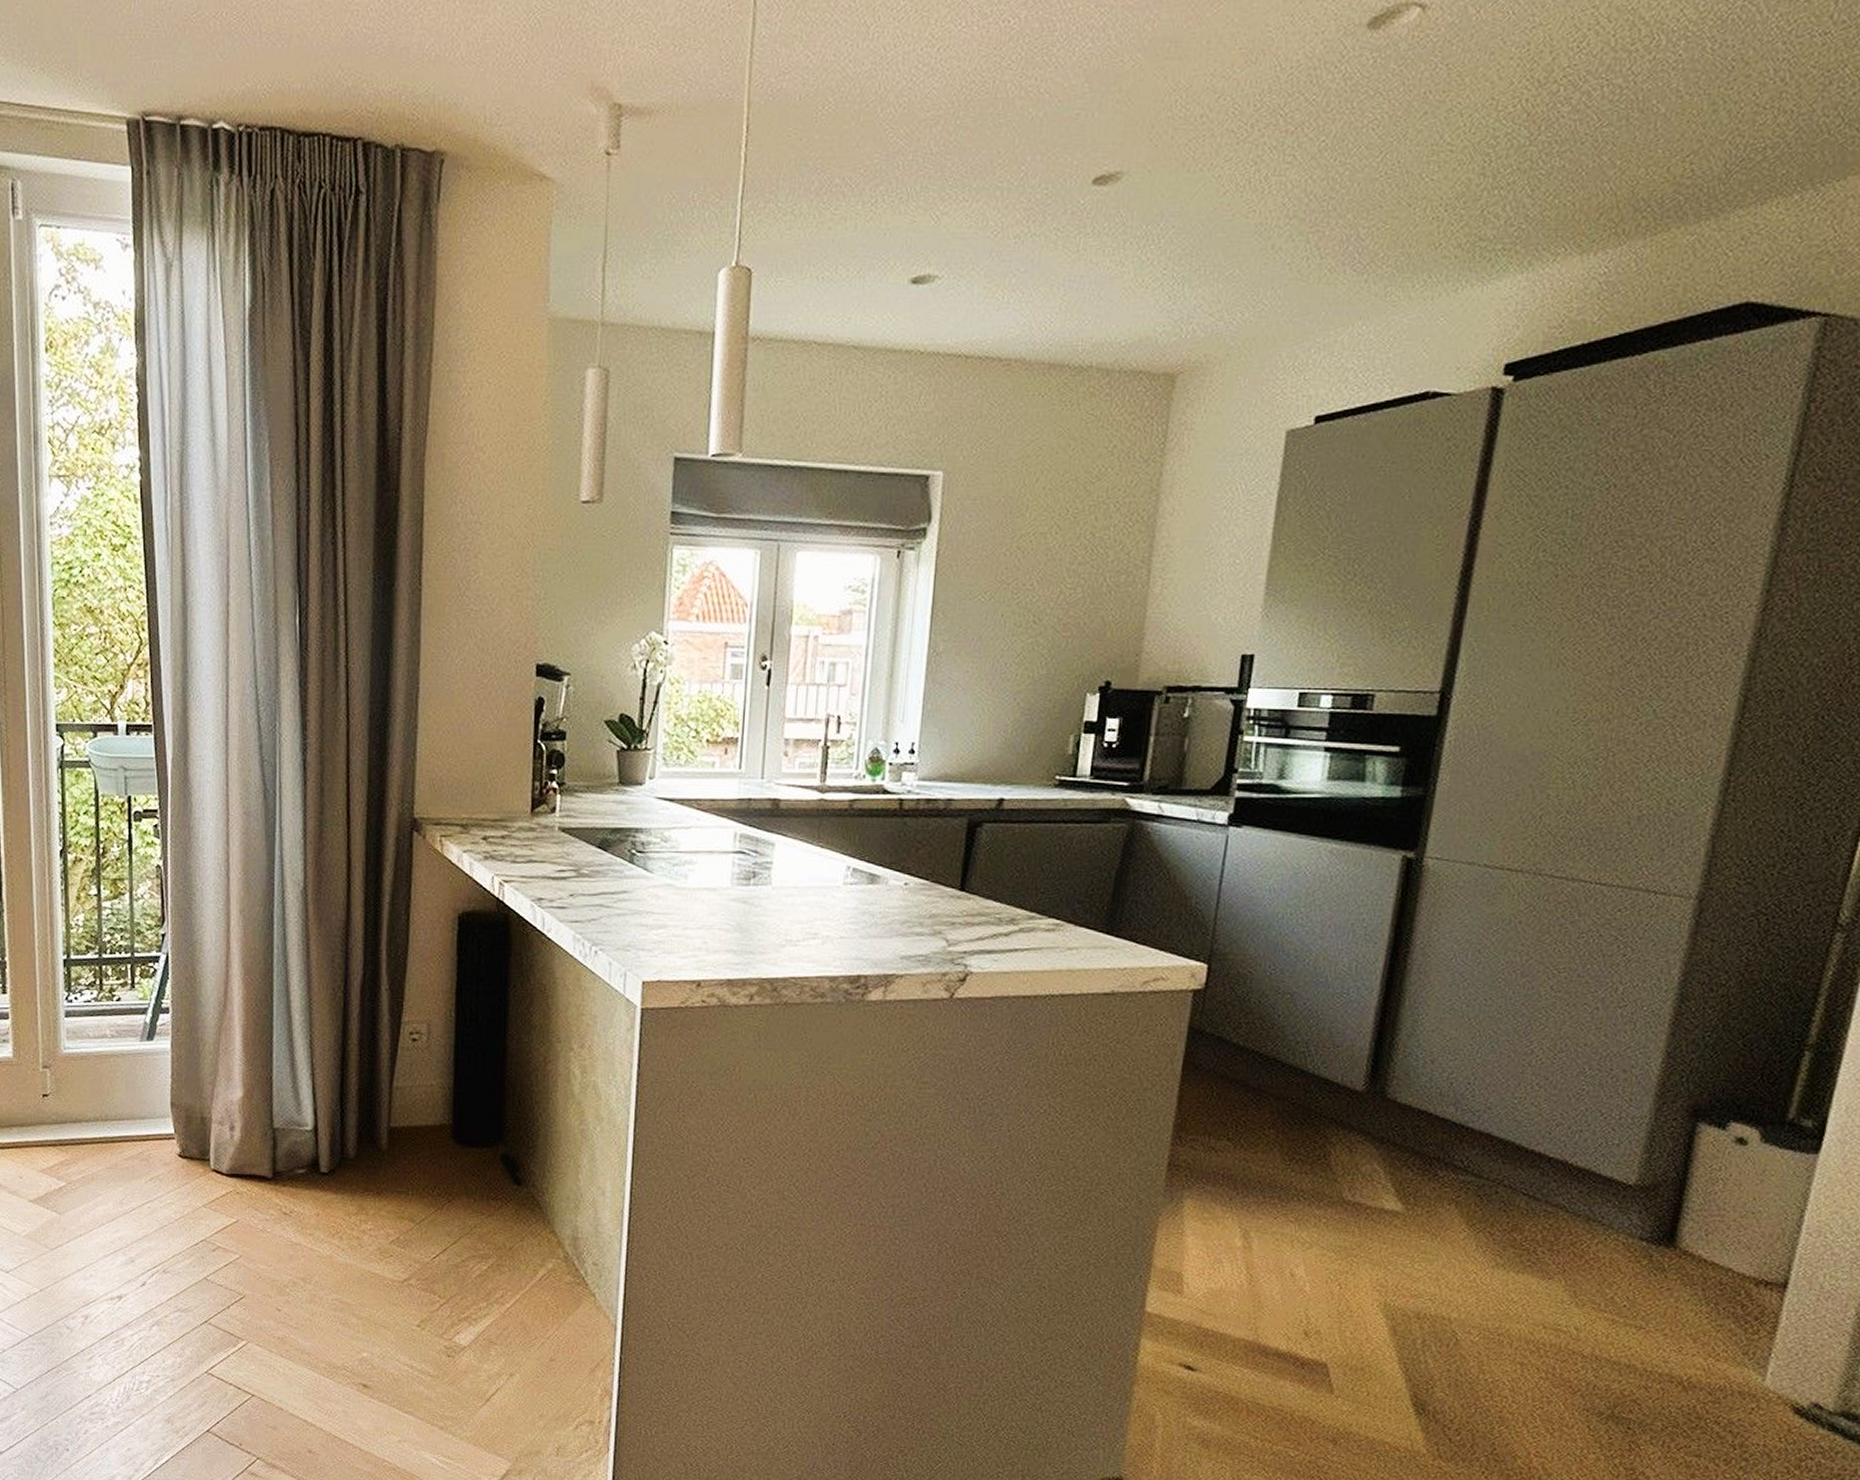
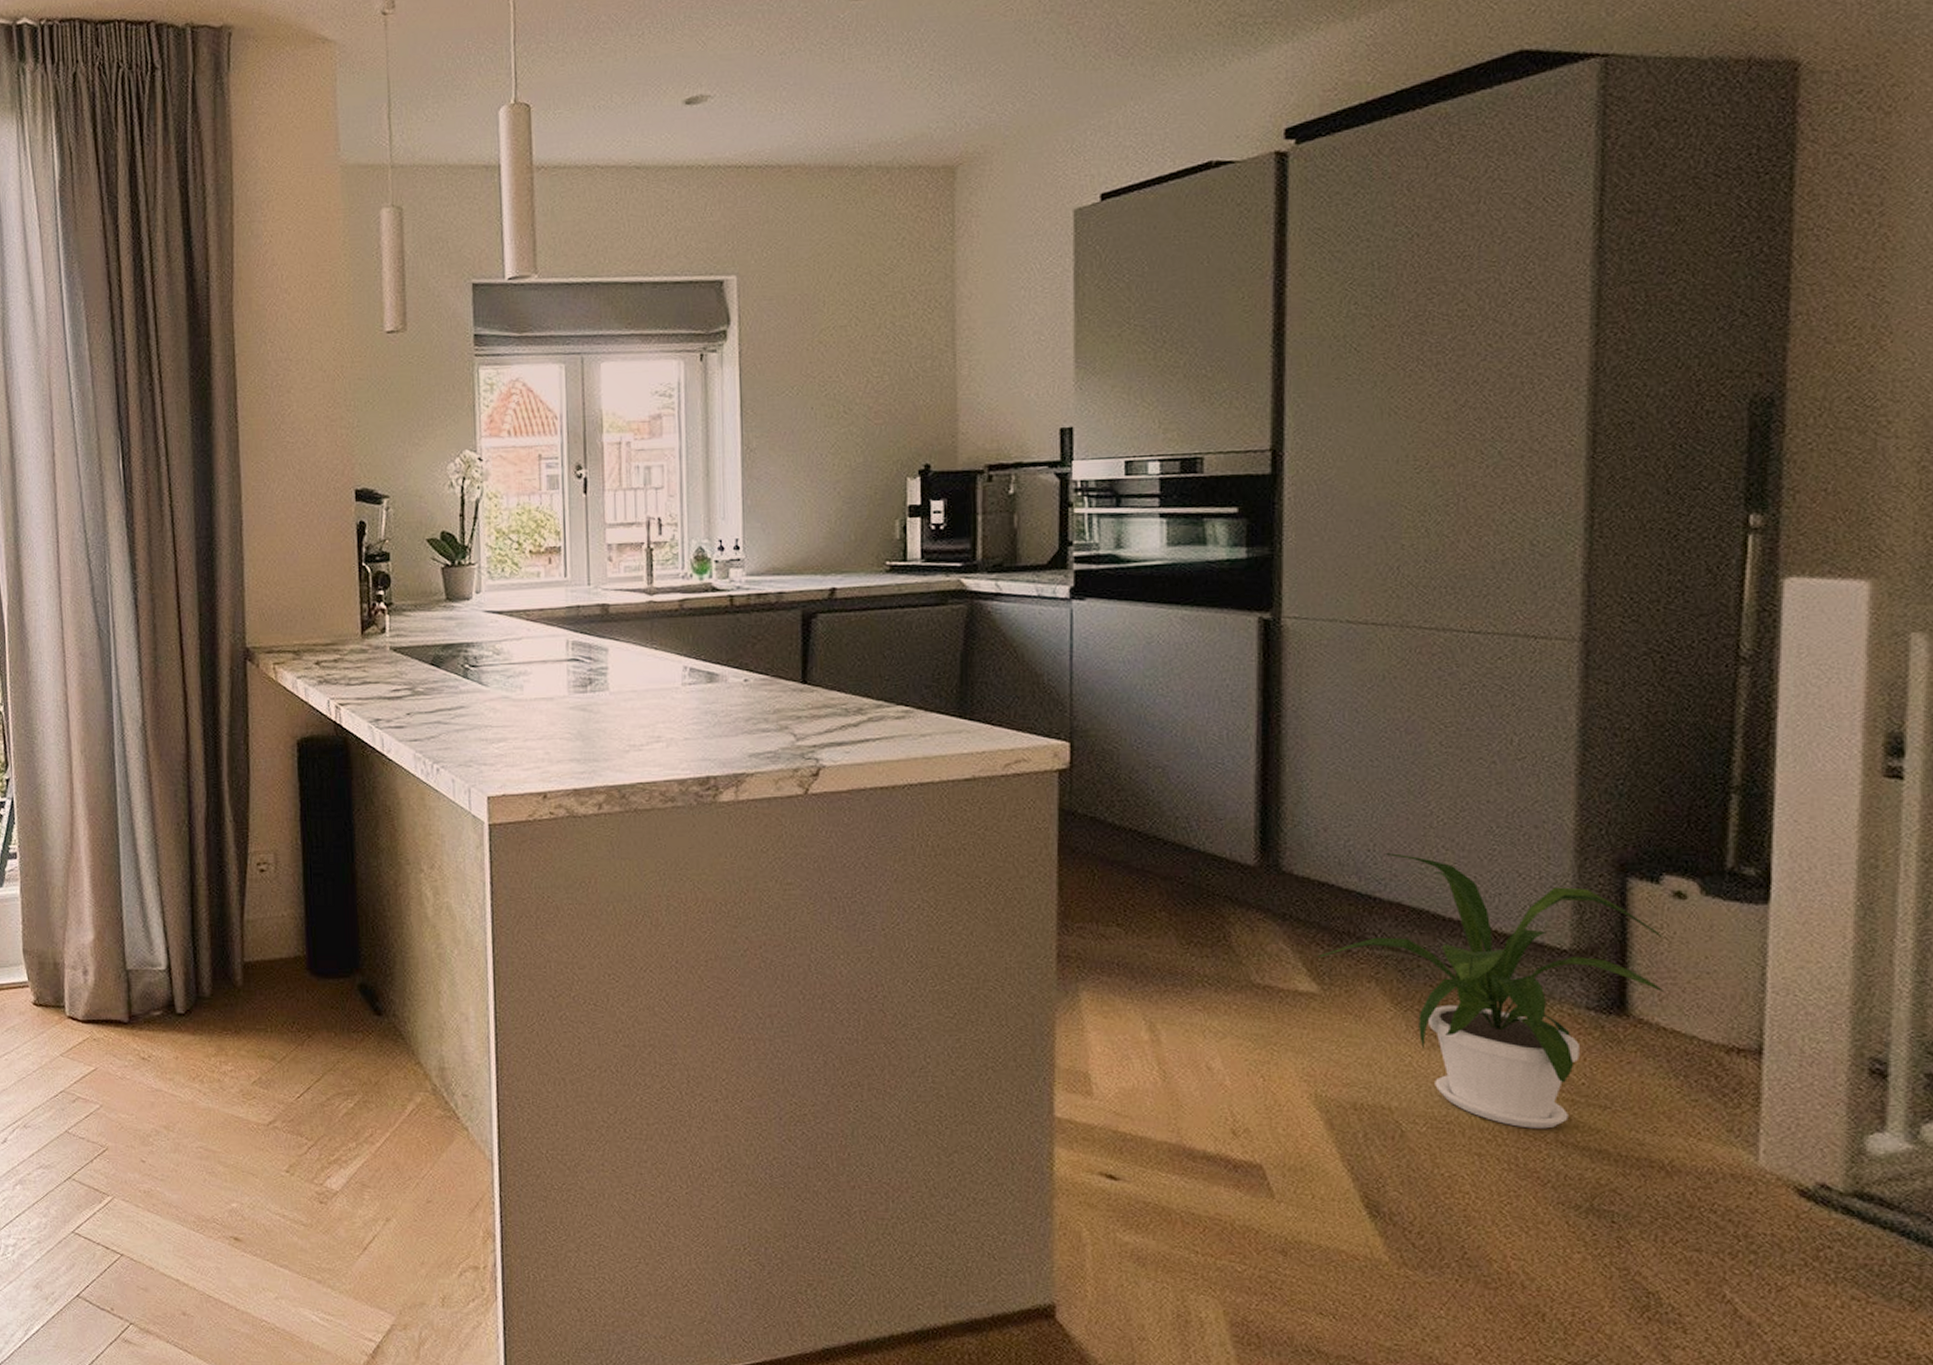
house plant: none [1406,1087,1721,1344] -> present [1317,853,1664,1129]

